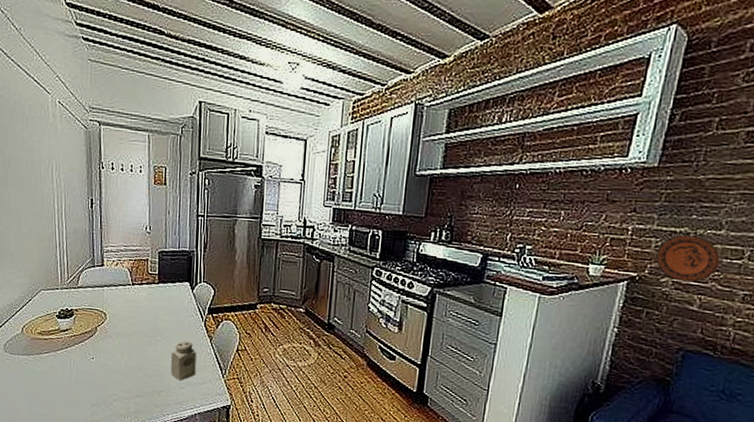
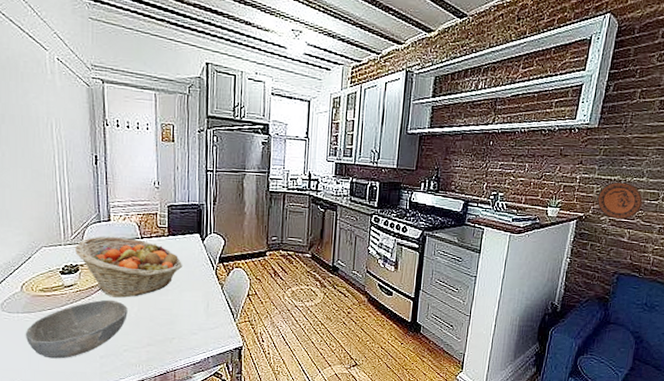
bowl: none [24,346,118,404] -> present [25,299,128,359]
fruit basket: none [70,281,172,346] -> present [74,236,182,298]
salt shaker: present [170,341,196,381] -> none [182,289,208,328]

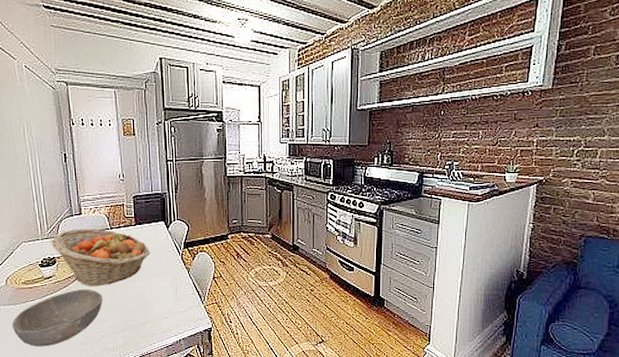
decorative plate: present [597,182,643,220] -> none [557,142,606,181]

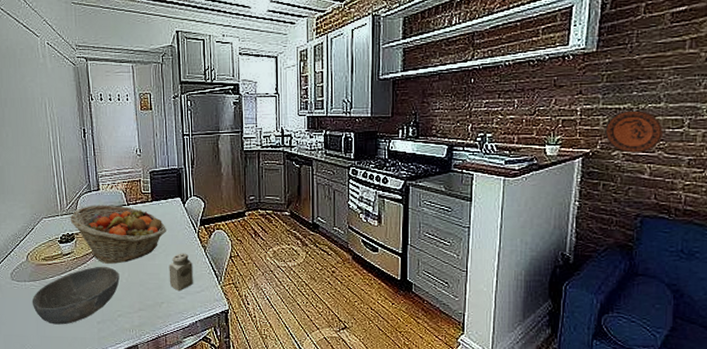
salt shaker: none [152,275,177,312] -> present [169,253,193,292]
decorative plate: none [557,142,606,181] -> present [605,110,663,153]

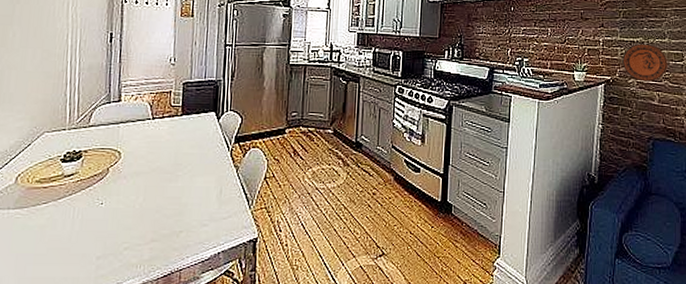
bowl: present [32,266,120,325] -> none [13,189,132,262]
fruit basket: present [69,205,166,264] -> none [79,118,195,187]
salt shaker: present [169,253,193,292] -> none [192,174,221,218]

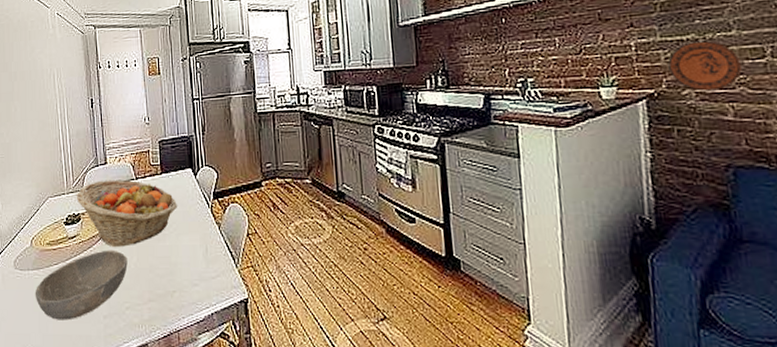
bowl: none [13,189,132,262] -> present [35,250,128,320]
fruit basket: none [79,118,195,187] -> present [76,179,177,247]

